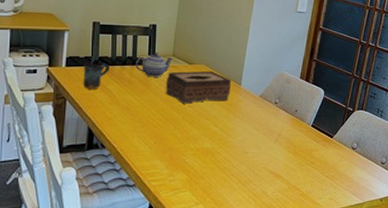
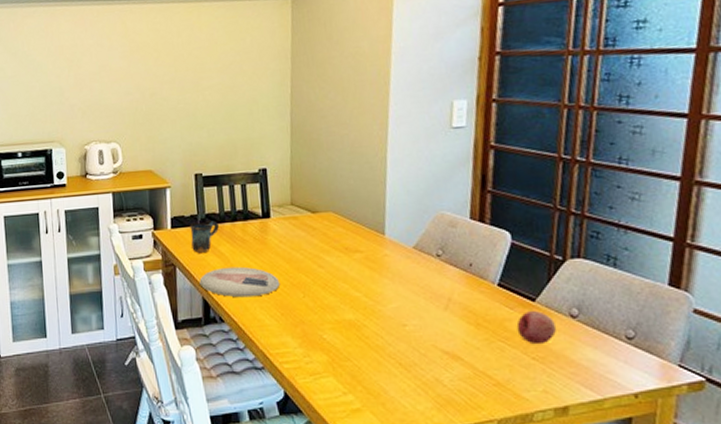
plate: none [86,103,157,128] -> present [199,266,281,298]
teapot: present [135,52,173,77] -> none [247,201,292,233]
tissue box: present [166,71,232,104] -> none [286,219,372,264]
fruit: none [319,145,343,167] -> present [516,311,557,345]

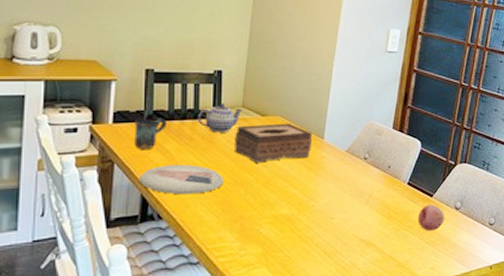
teapot: none [247,201,292,233] -> present [197,102,243,133]
tissue box: none [286,219,372,264] -> present [235,123,313,163]

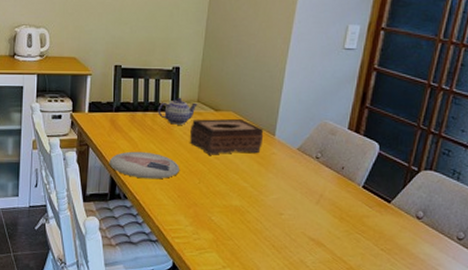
mug: present [134,118,166,149] -> none [105,109,131,136]
fruit: present [417,205,445,232] -> none [372,211,405,239]

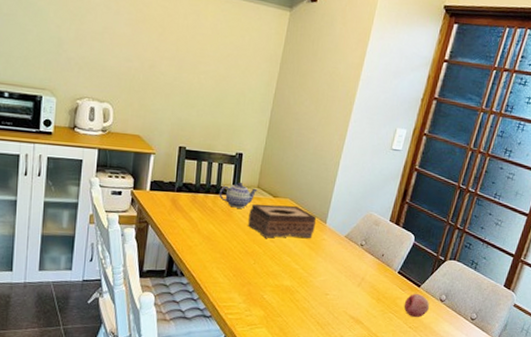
plate: present [109,151,180,180] -> none [168,230,237,259]
fruit: none [372,211,405,239] -> present [404,294,430,318]

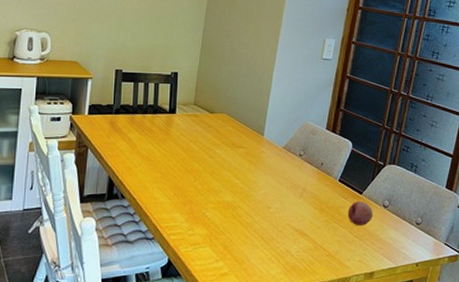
teapot: present [219,182,258,208] -> none [156,100,194,126]
tissue box: present [248,204,317,239] -> none [187,120,254,154]

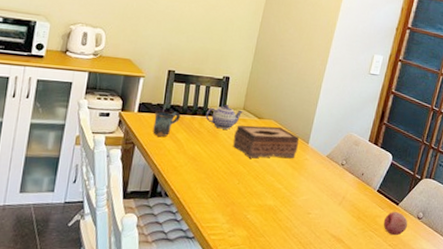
mug: none [105,111,131,138] -> present [153,111,181,137]
teapot: none [156,100,194,126] -> present [205,104,243,130]
tissue box: none [187,120,254,154] -> present [233,125,300,159]

